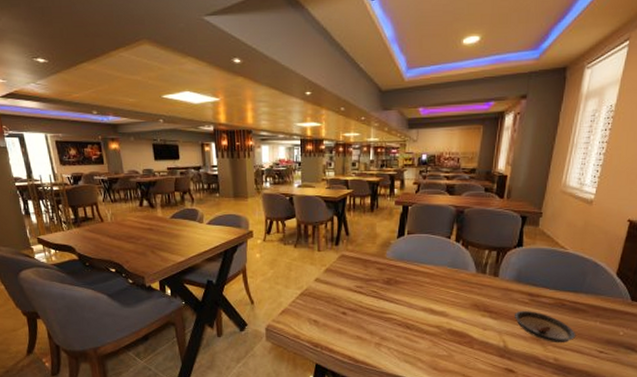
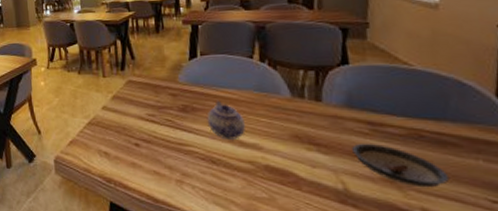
teapot: none [406,275,438,309] -> present [207,101,246,141]

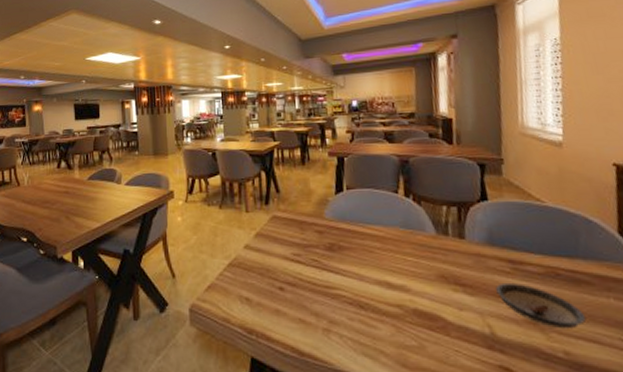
teapot: present [207,101,246,141] -> none [354,239,394,282]

